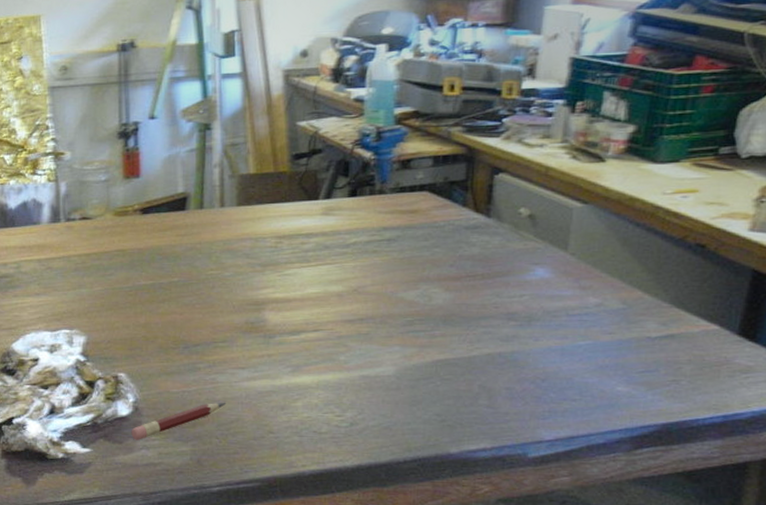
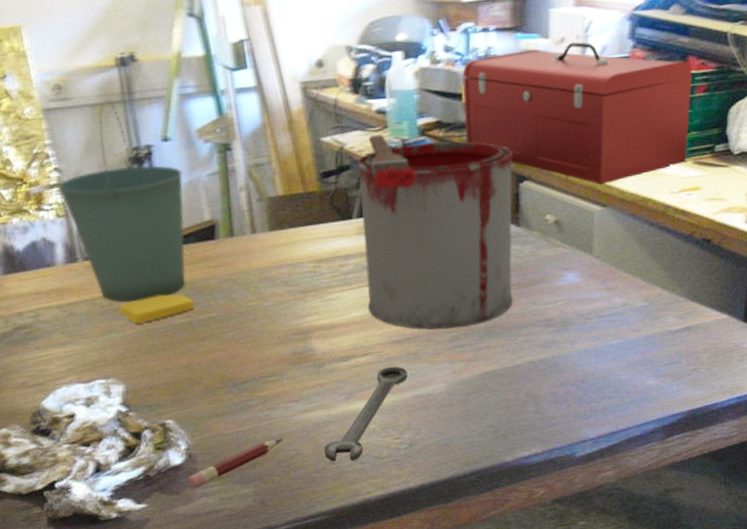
bucket: none [53,80,164,261] -> present [58,99,185,302]
sponge: none [90,258,158,282] -> present [119,294,194,324]
wrench: none [265,344,357,432] -> present [324,366,408,462]
paint can: none [323,121,491,312] -> present [357,134,513,329]
toolbox: none [442,38,700,181] -> present [462,42,693,184]

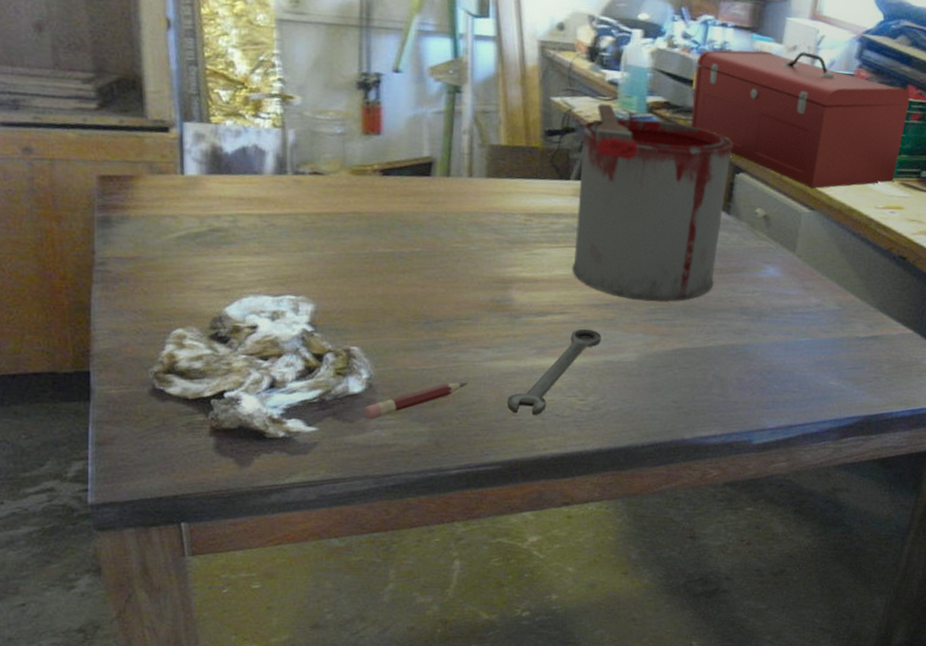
bucket: present [58,99,185,302] -> none [280,21,409,224]
sponge: present [119,294,194,324] -> none [321,221,399,247]

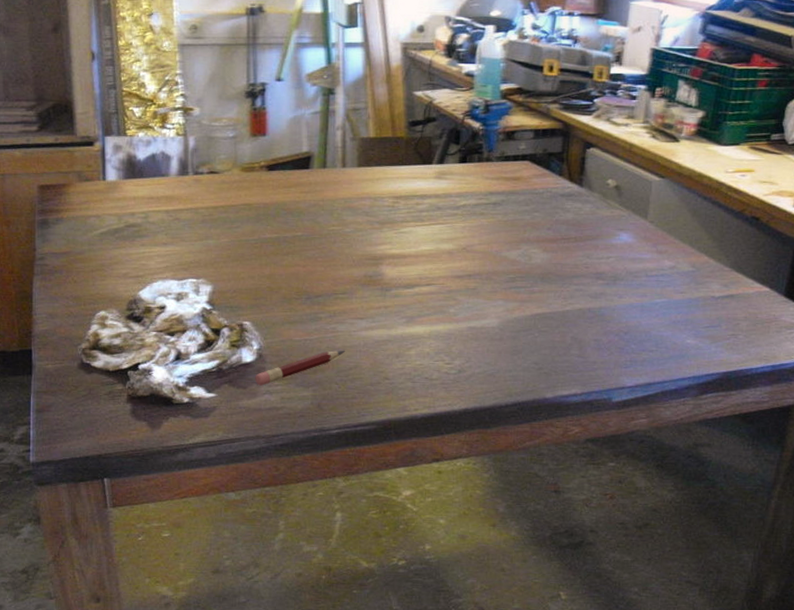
wrench: present [507,328,601,415] -> none [381,298,465,378]
paint can: present [571,103,734,301] -> none [436,94,584,270]
toolbox: present [690,49,910,188] -> none [542,32,756,158]

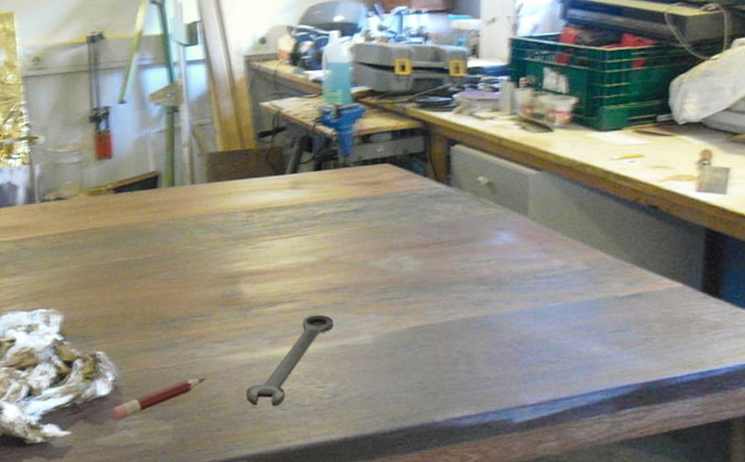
wrench: none [381,298,465,378] -> present [246,314,334,406]

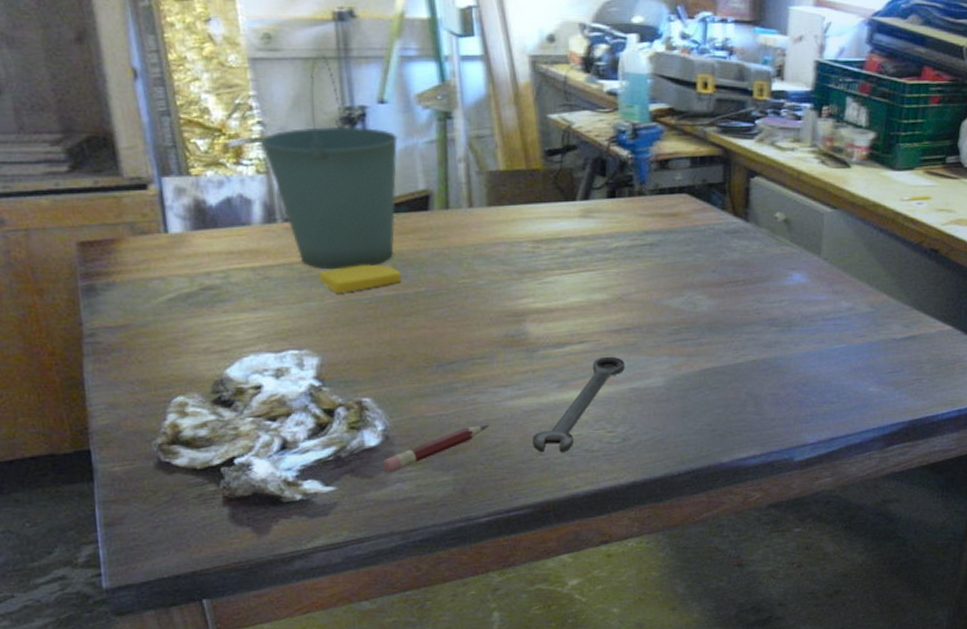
bucket: none [27,68,134,240] -> present [261,53,398,268]
sponge: none [66,235,133,261] -> present [319,265,402,294]

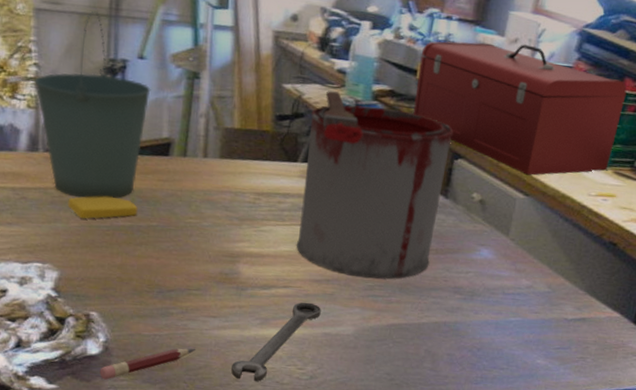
paint can: none [584,116,746,321] -> present [296,91,454,279]
toolbox: none [697,41,928,186] -> present [413,41,627,175]

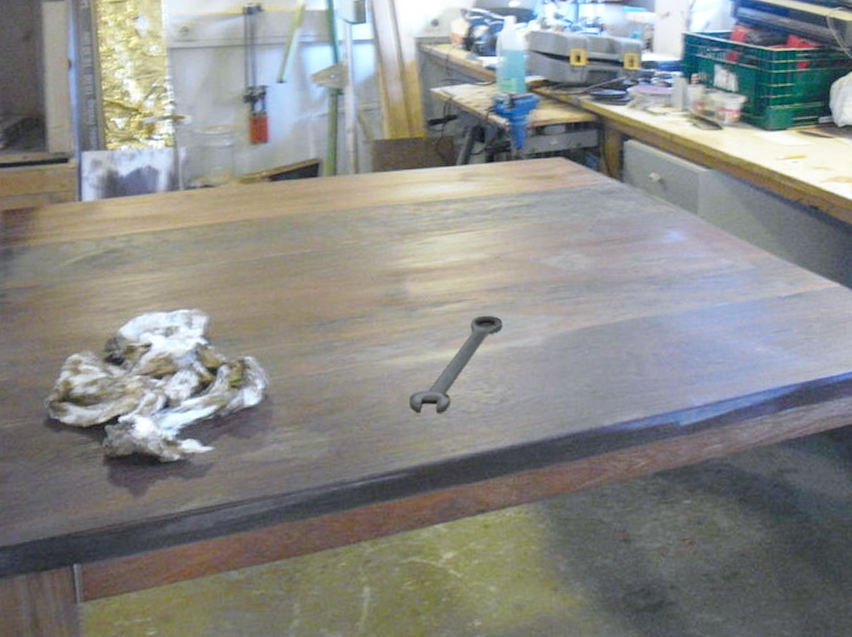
bucket: present [35,10,151,199] -> none [171,42,294,232]
sponge: present [67,196,138,219] -> none [213,228,289,255]
pencil: present [99,348,196,380] -> none [260,383,368,433]
paint can: present [296,91,454,279] -> none [464,89,619,279]
toolbox: present [413,41,627,175] -> none [571,17,795,147]

